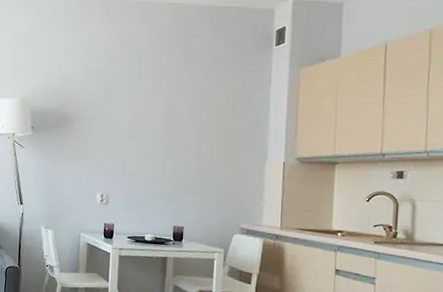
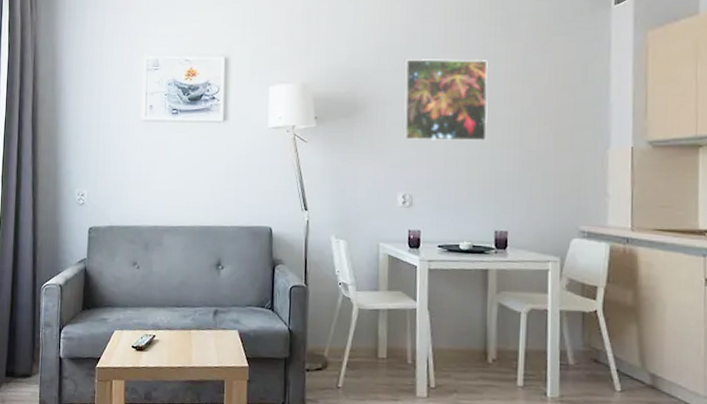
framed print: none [103,82,174,153] -> present [403,58,488,141]

